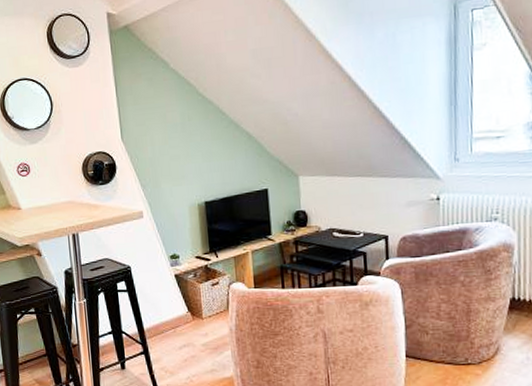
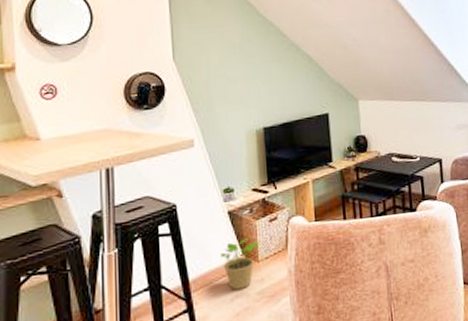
potted plant: none [169,298,203,340] -> present [220,238,260,290]

